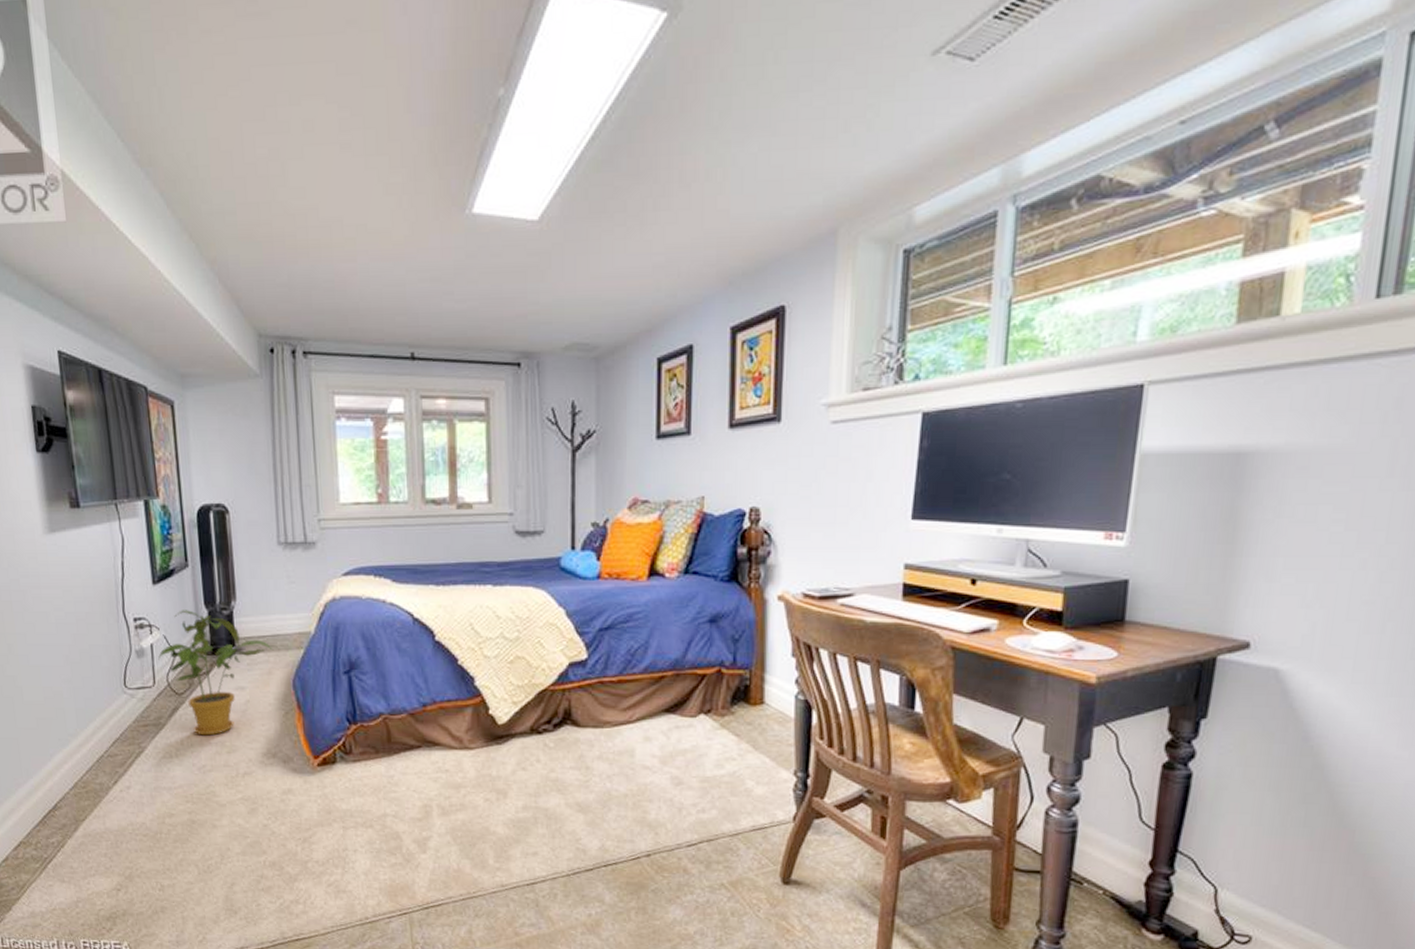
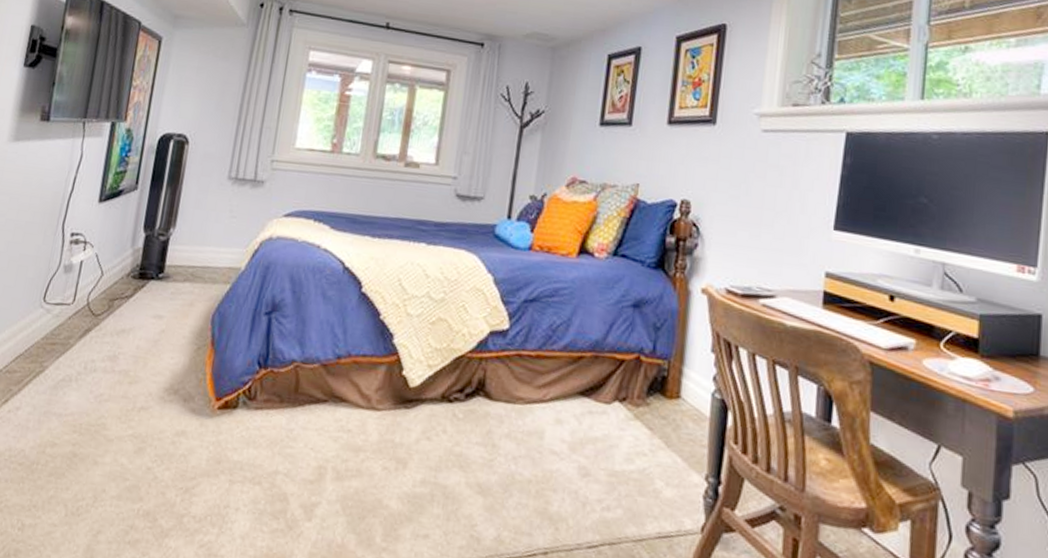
house plant: present [158,610,274,736] -> none [84,230,201,363]

